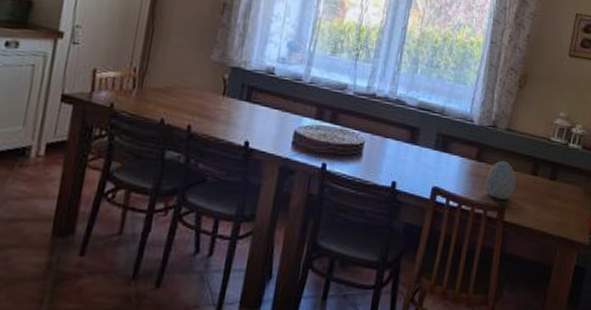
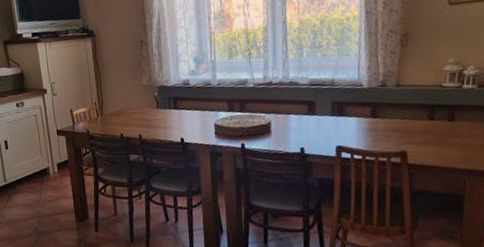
decorative egg: present [485,160,516,200] -> none [383,113,414,147]

